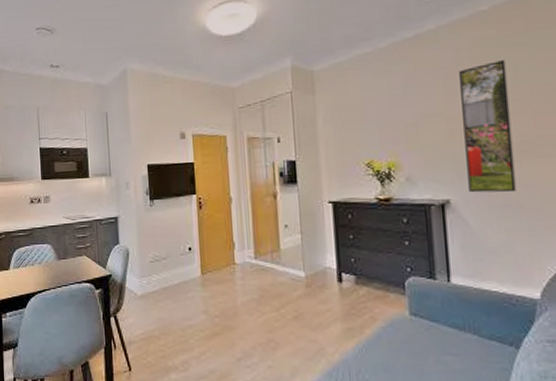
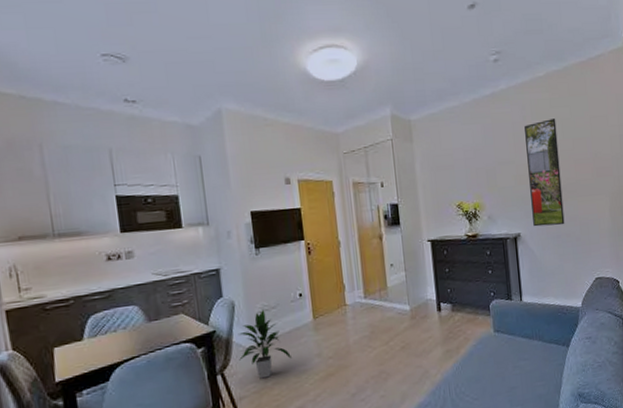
indoor plant: none [130,260,178,327] -> present [238,310,291,379]

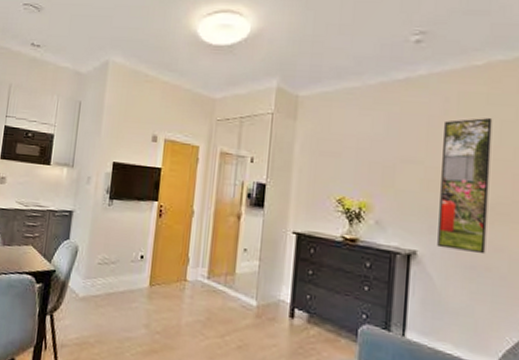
indoor plant: present [238,310,291,379] -> none [70,262,119,334]

